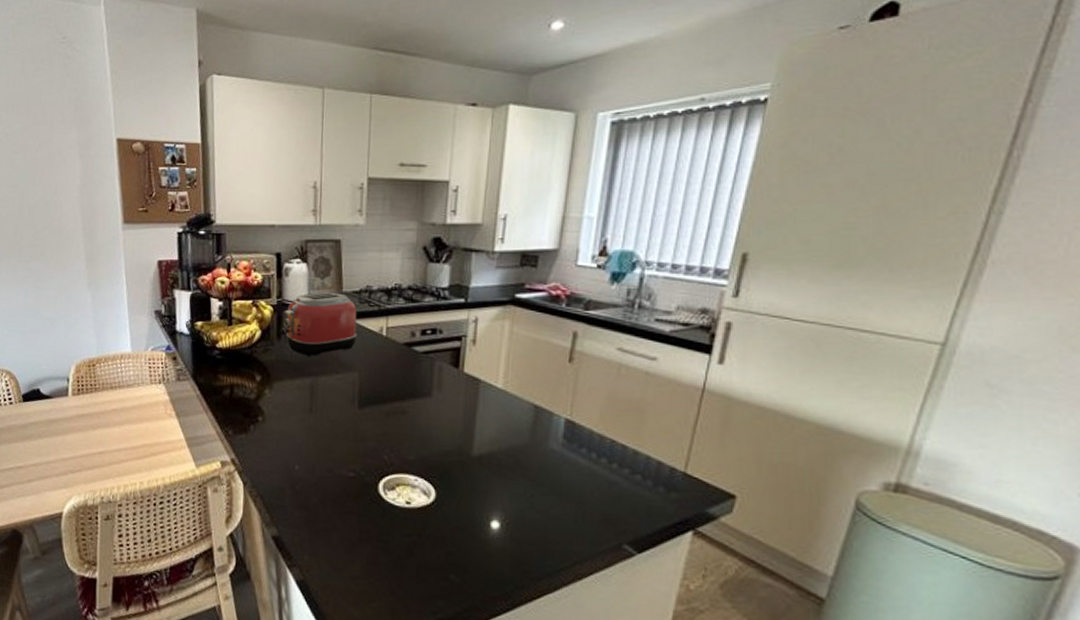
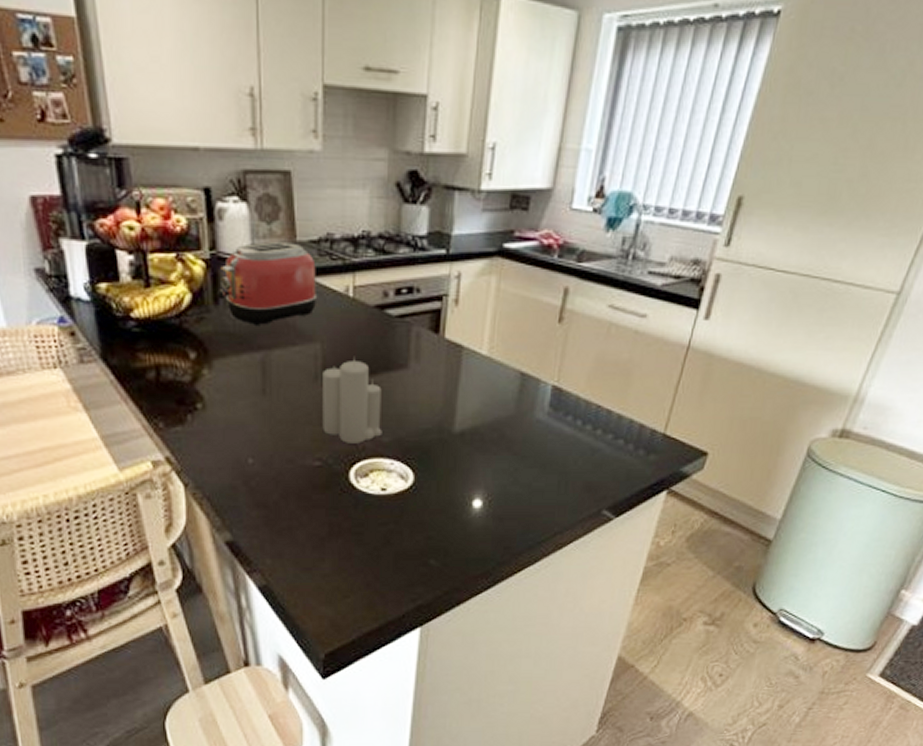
candle: none [357,384,408,460] -> present [322,356,382,444]

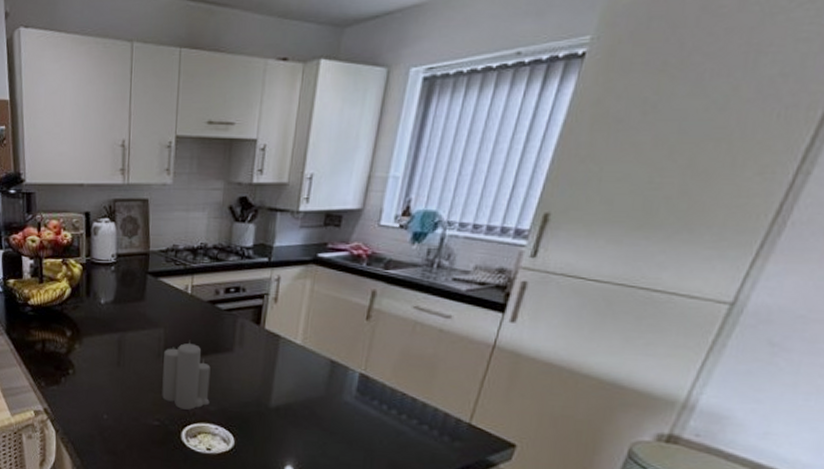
toaster: present [217,240,318,325] -> none [89,250,164,313]

